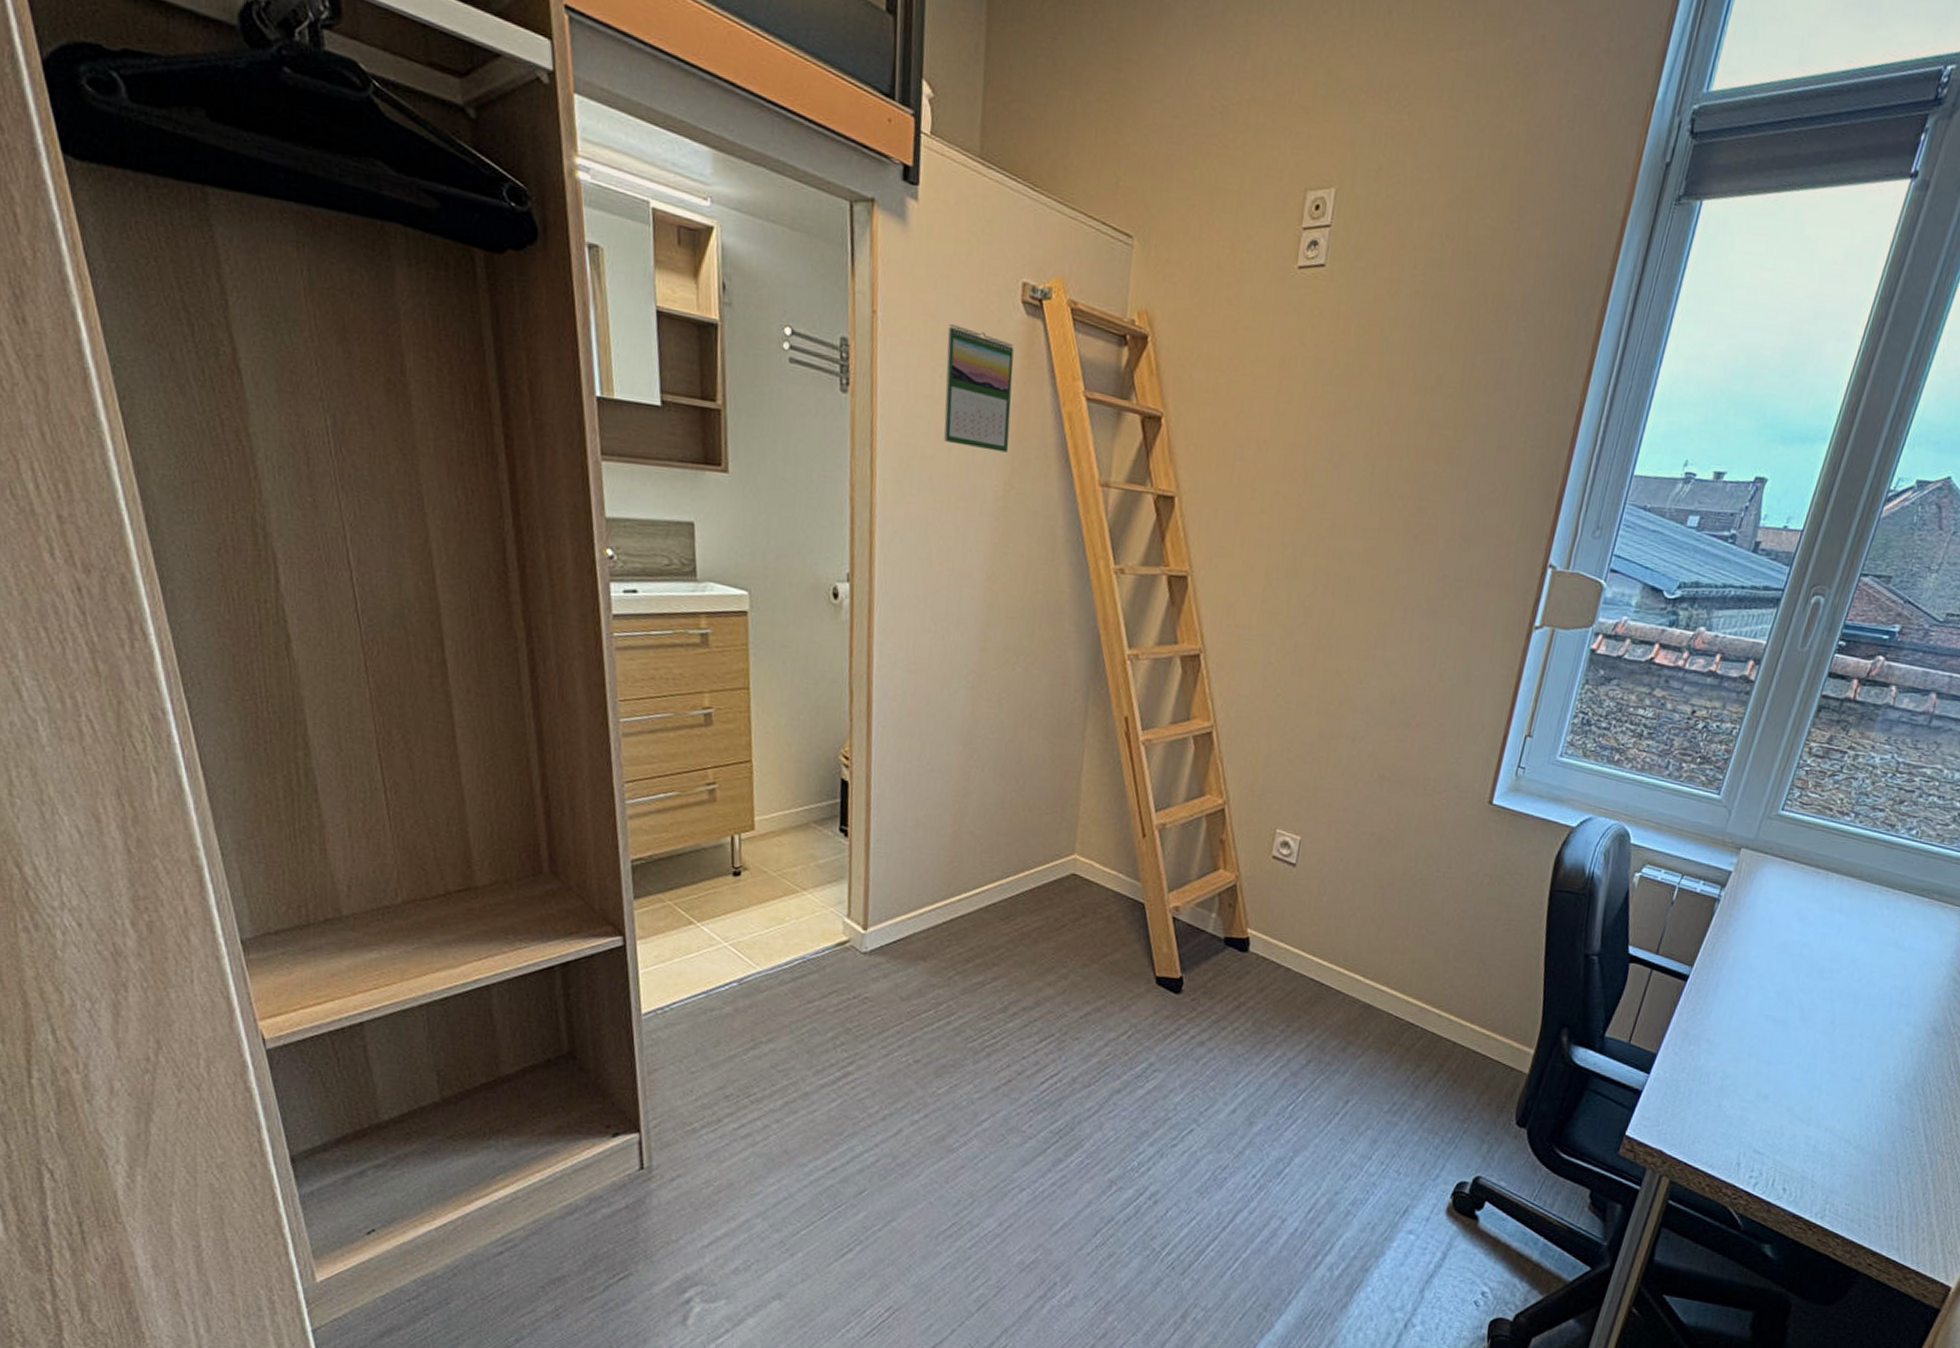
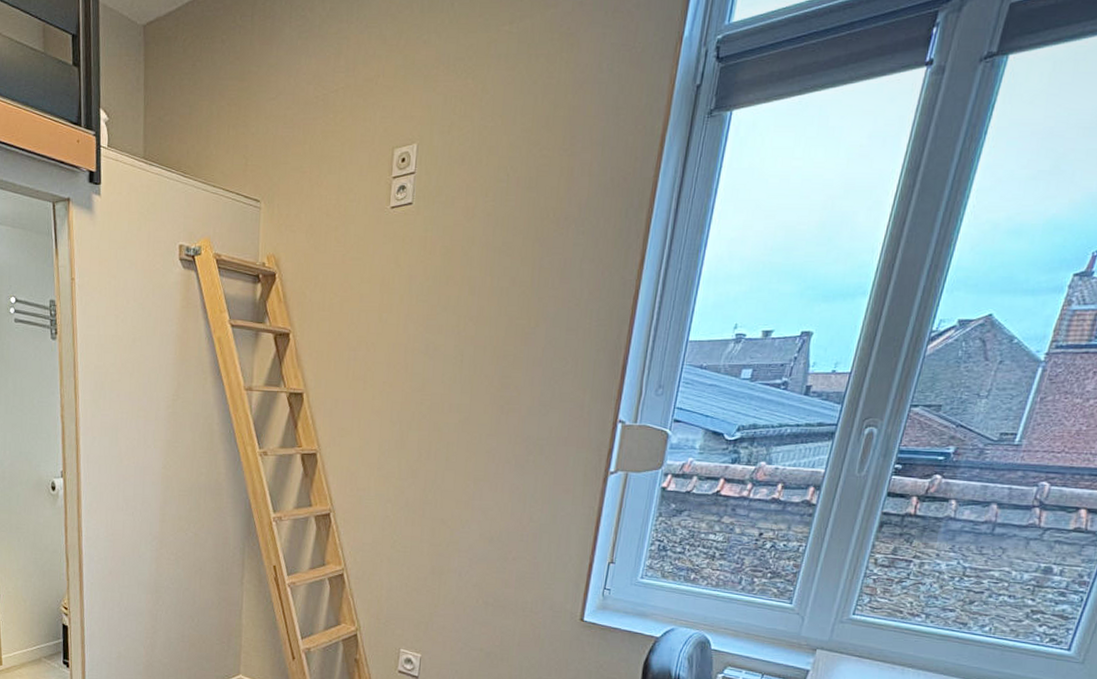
calendar: present [944,324,1014,453] -> none [126,282,175,372]

